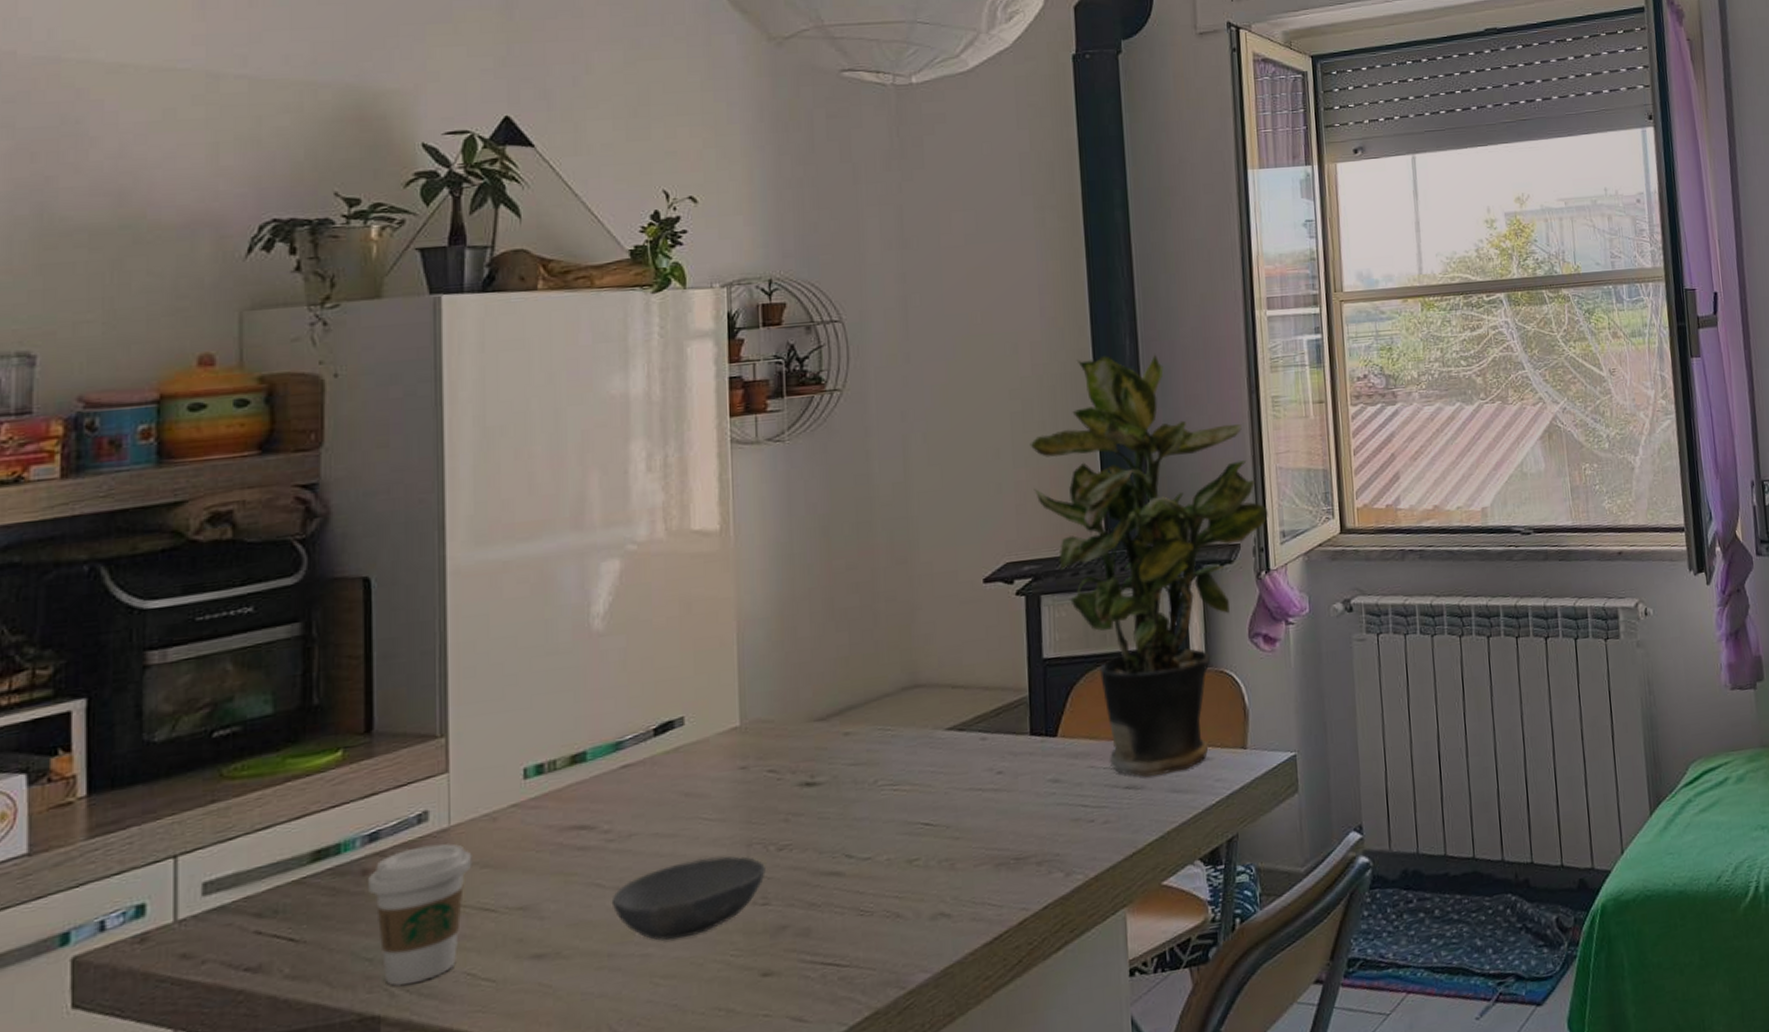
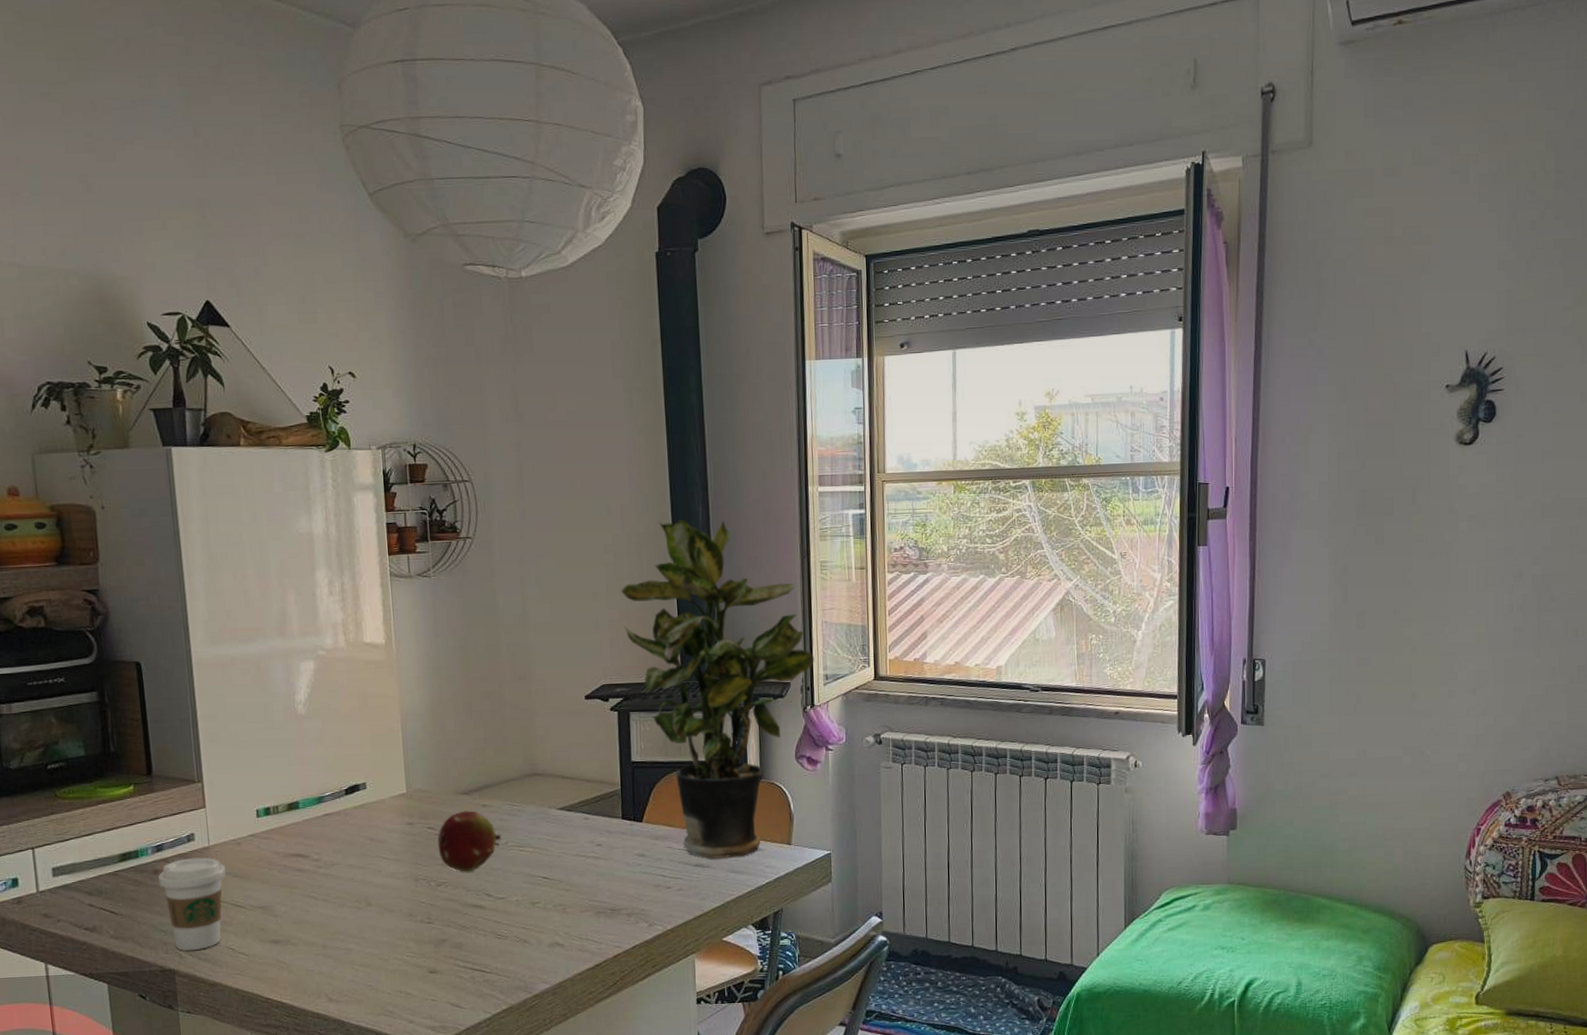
bowl: present [611,856,766,941] -> none [322,886,429,941]
fruit: none [780,742,870,828] -> present [437,810,502,872]

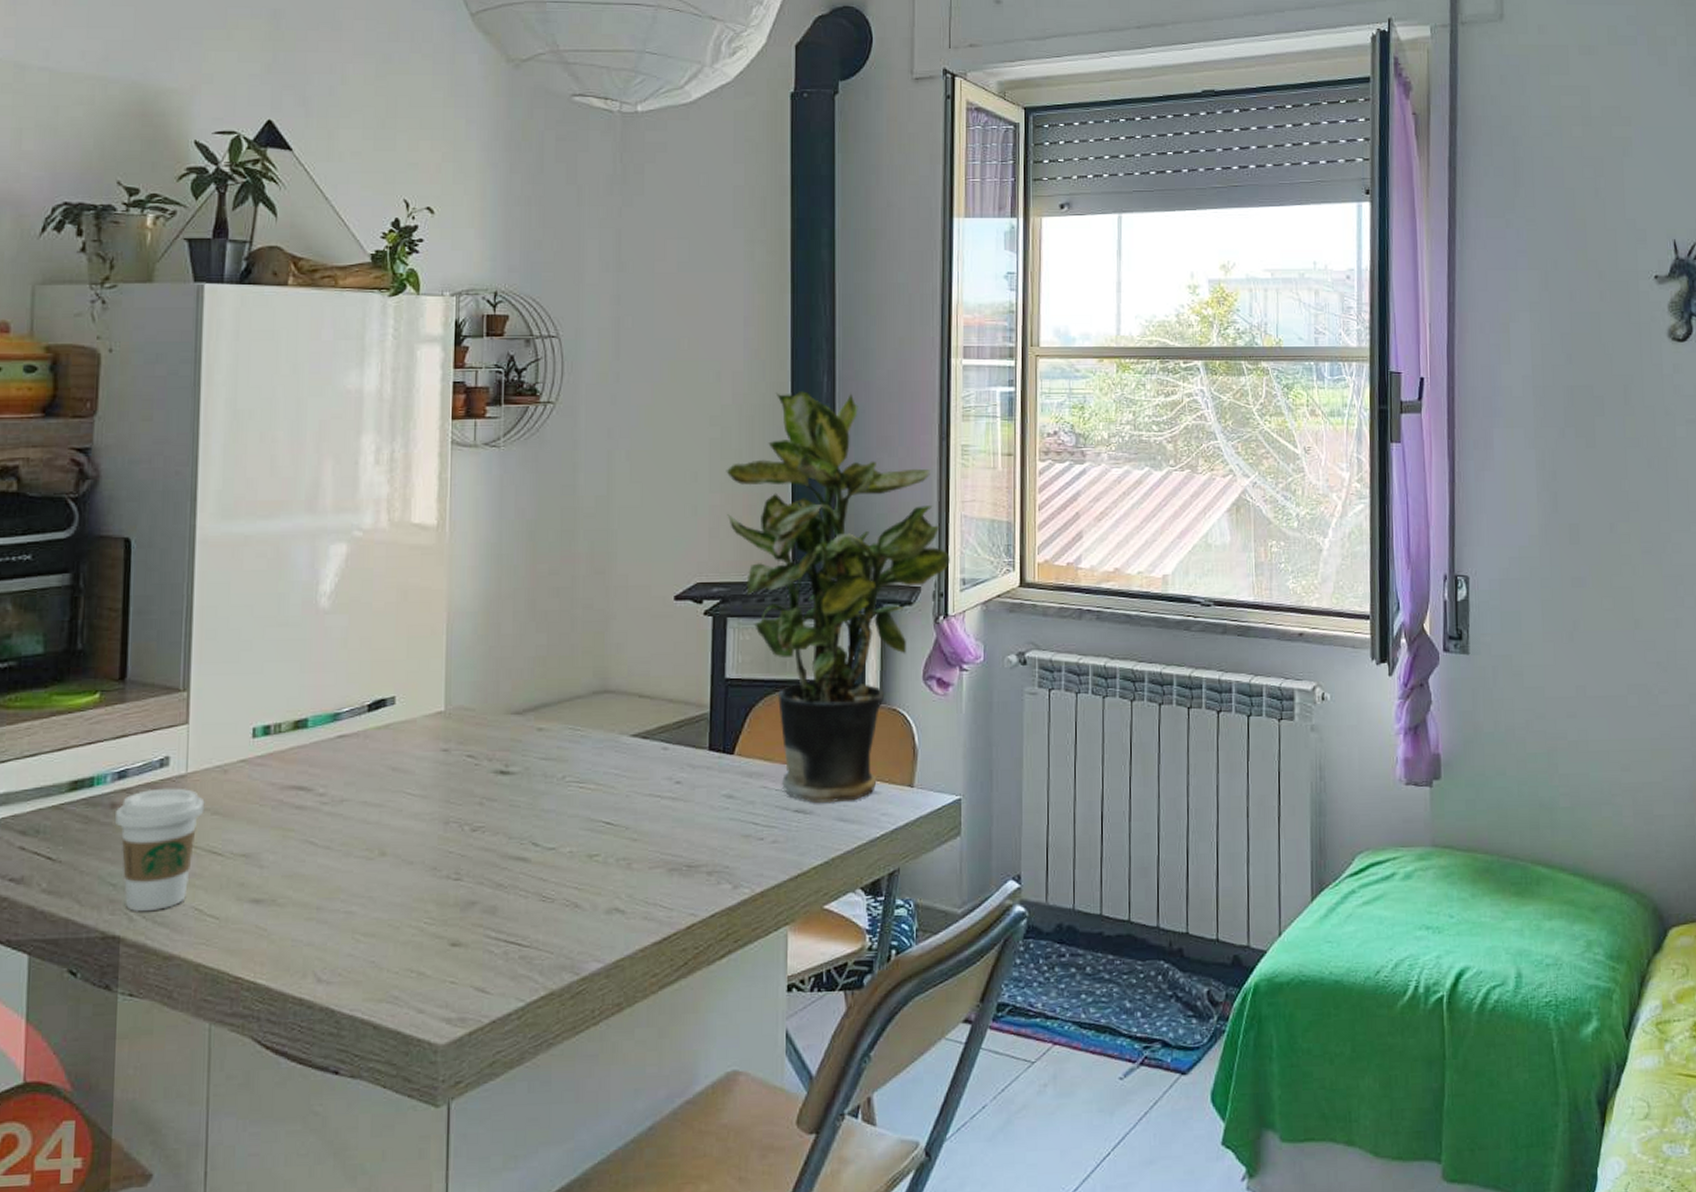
fruit: present [437,810,502,872] -> none [477,735,559,814]

